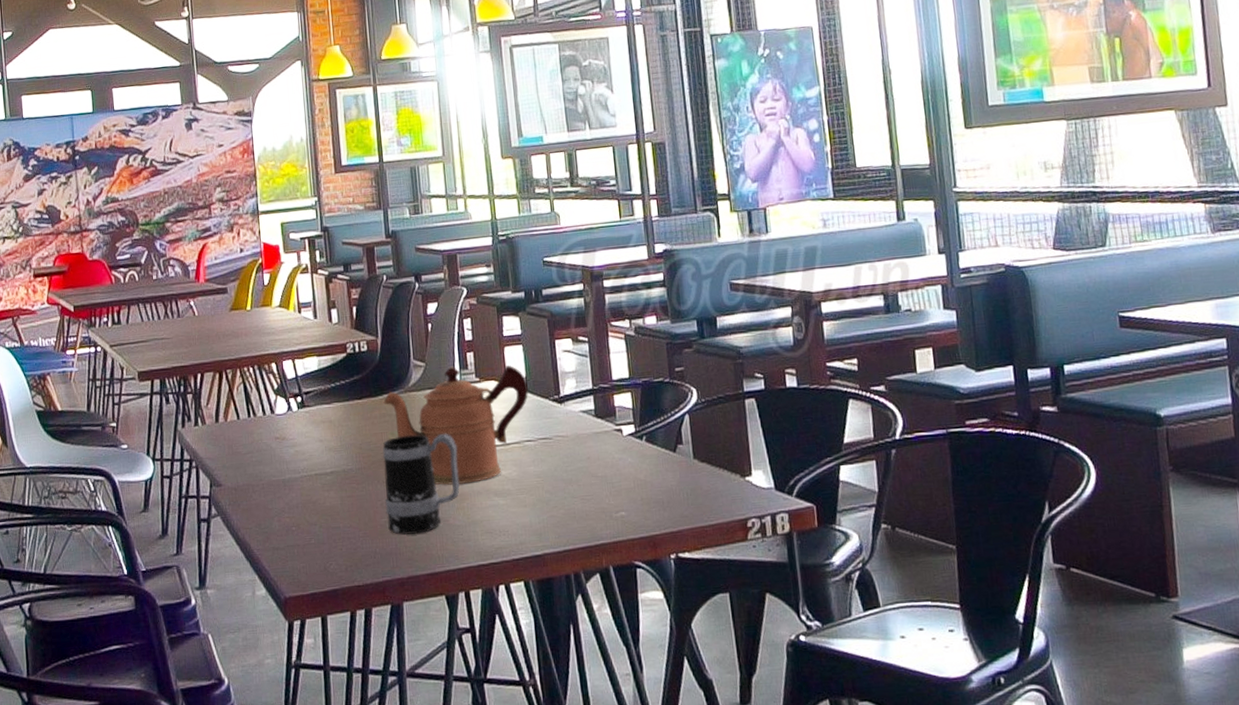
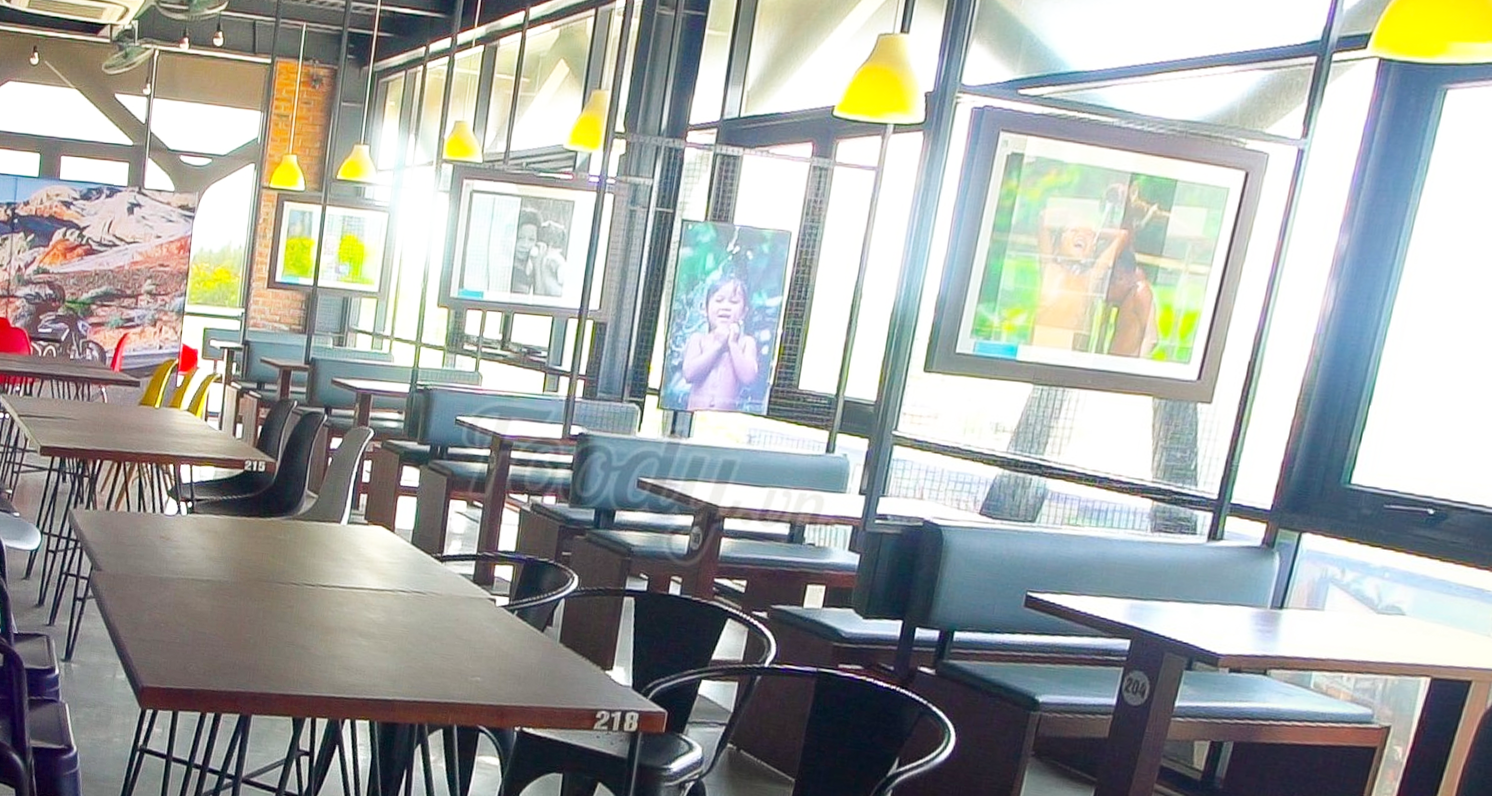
mug: present [382,433,460,536] -> none [251,560,333,656]
coffeepot: present [383,365,528,485] -> none [270,503,414,619]

